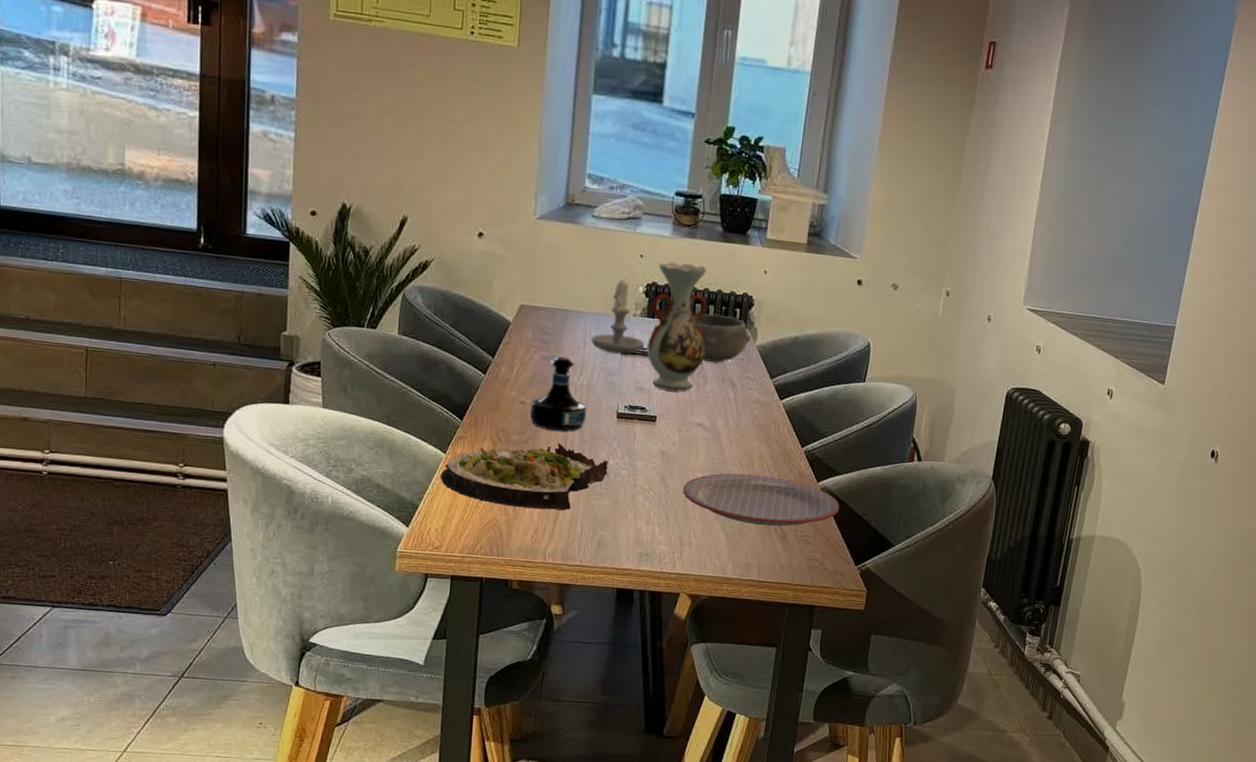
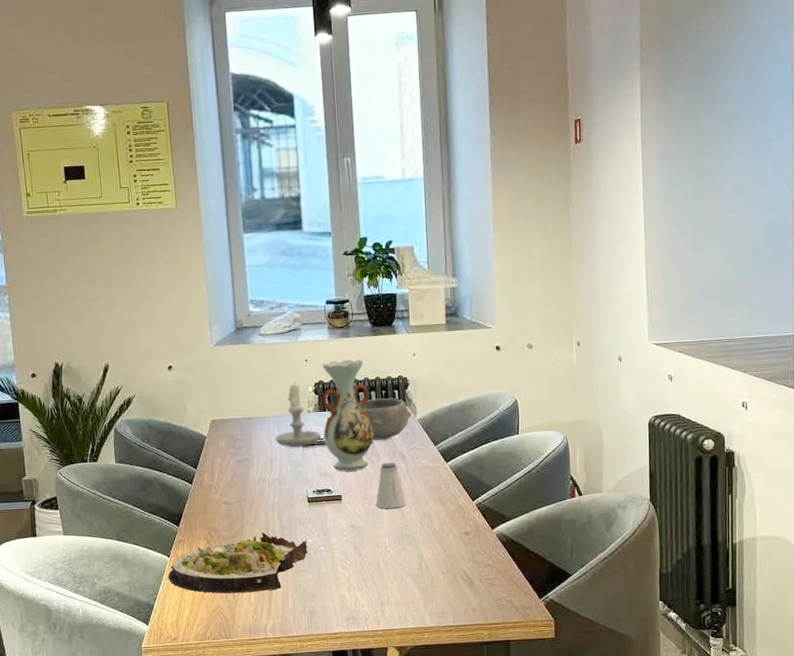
tequila bottle: present [529,356,587,431] -> none [233,458,282,522]
plate: present [682,473,840,527] -> none [374,531,516,576]
saltshaker: none [693,388,728,441] -> present [375,462,406,509]

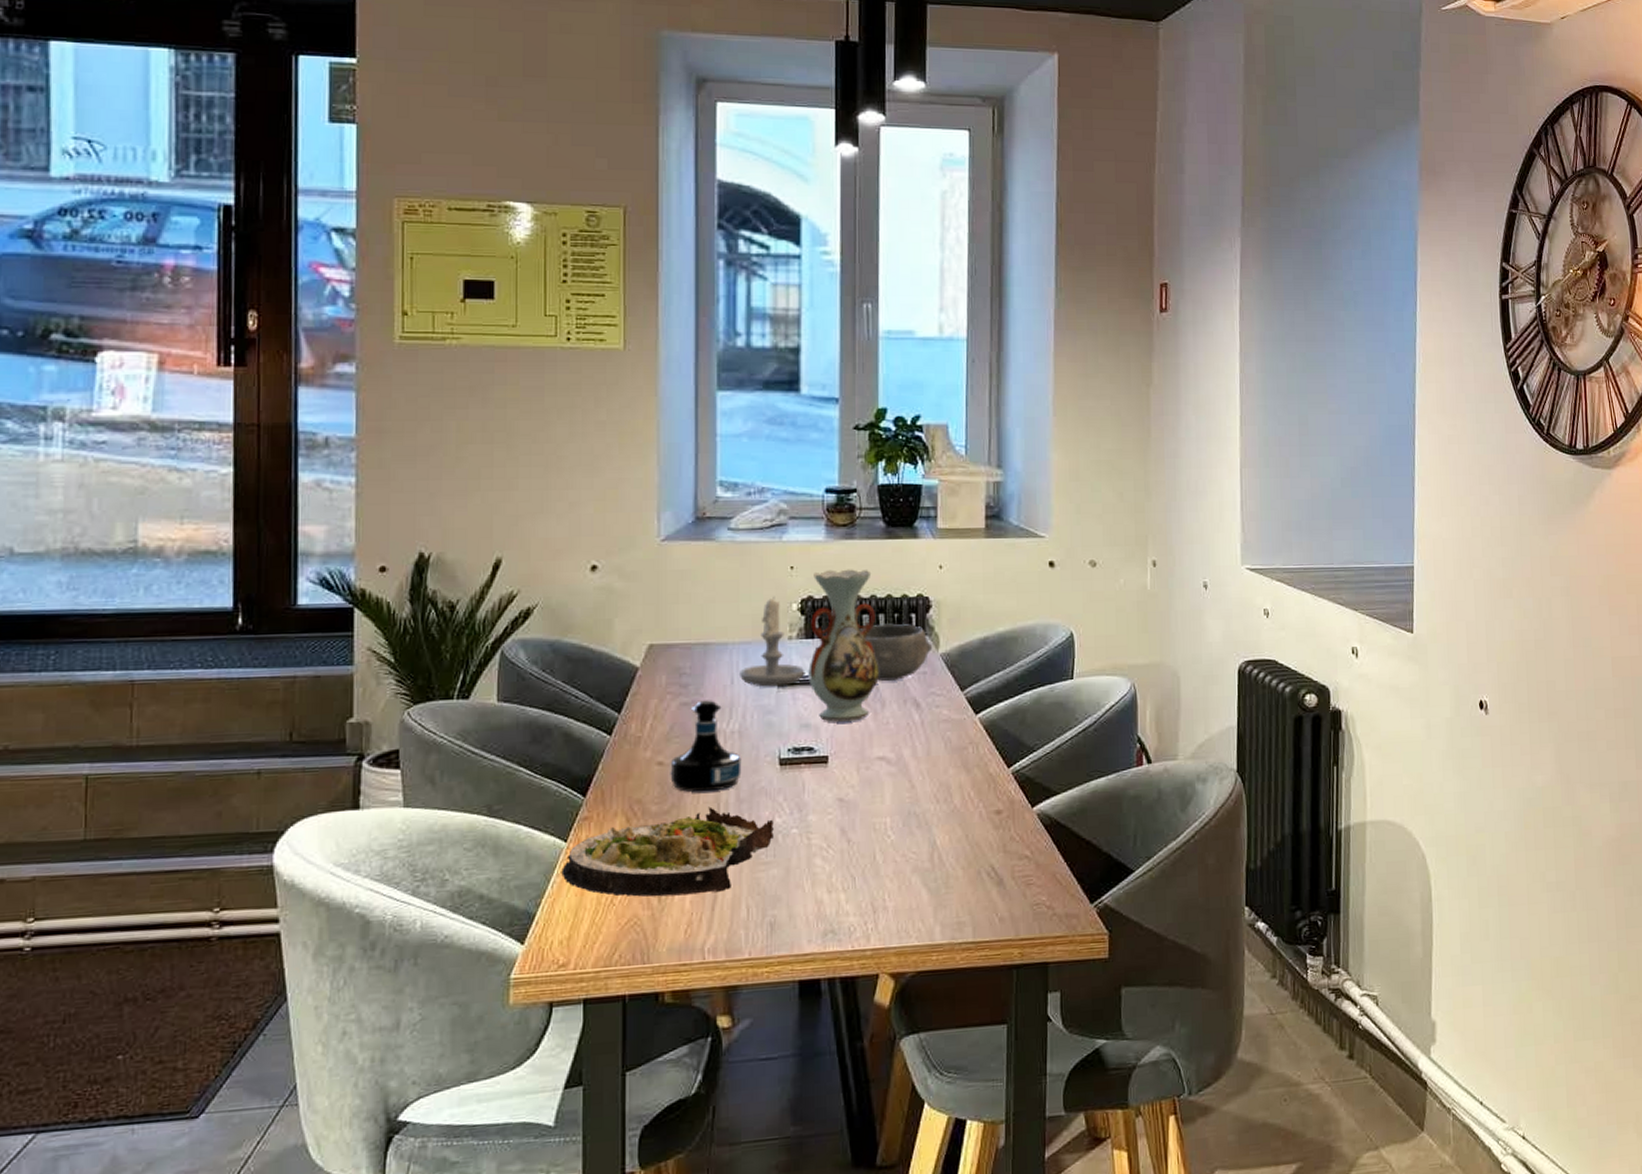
tequila bottle: none [233,458,282,522] -> present [670,700,742,792]
saltshaker: present [375,462,406,509] -> none [875,711,917,777]

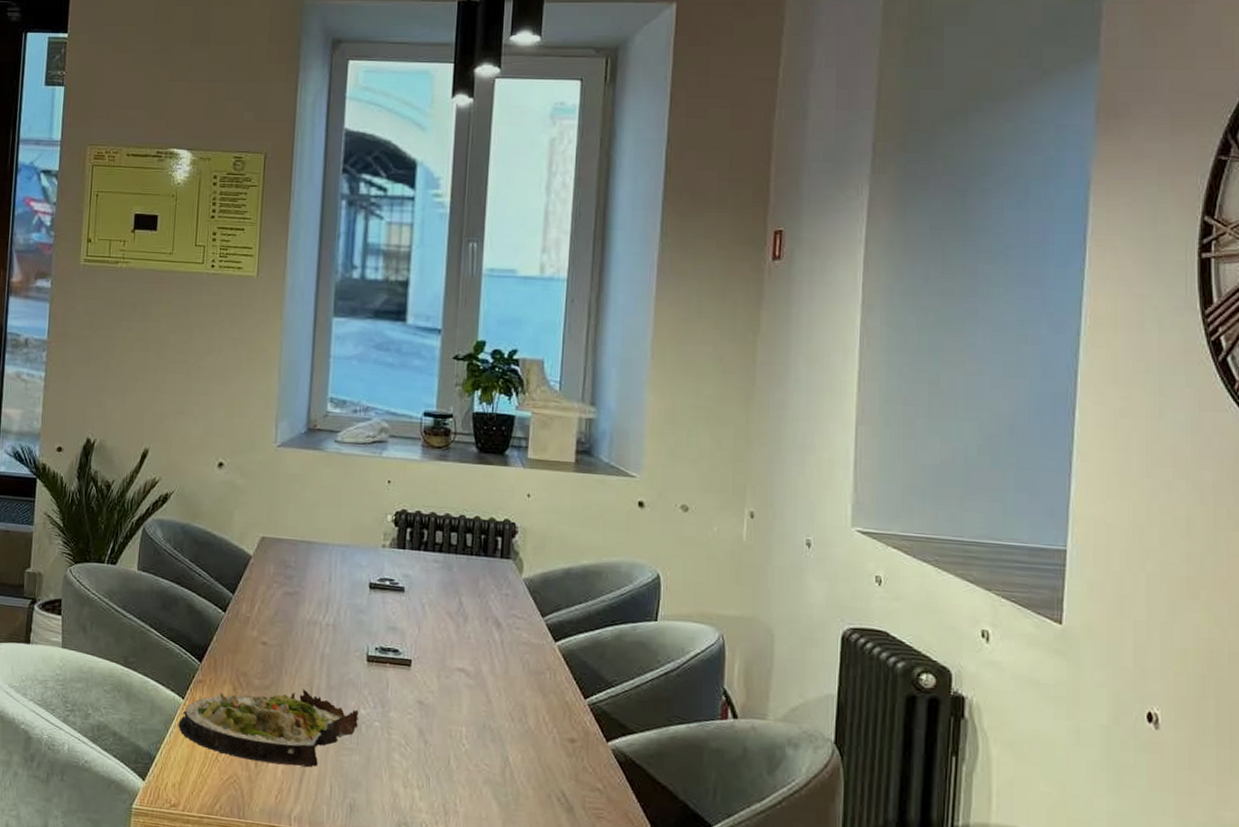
tequila bottle: present [670,700,742,792] -> none [271,592,334,676]
candle: present [738,596,805,687] -> none [336,506,396,590]
vase: present [808,569,879,722] -> none [398,487,463,631]
bowl: present [859,623,931,681] -> none [447,543,515,598]

